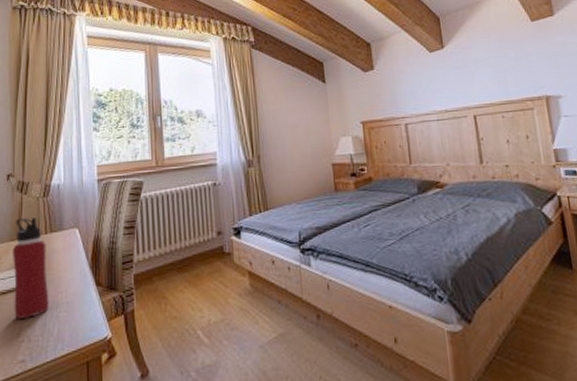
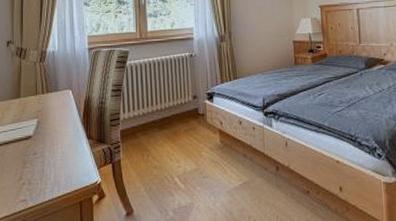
water bottle: present [13,217,49,319] -> none [14,79,47,165]

